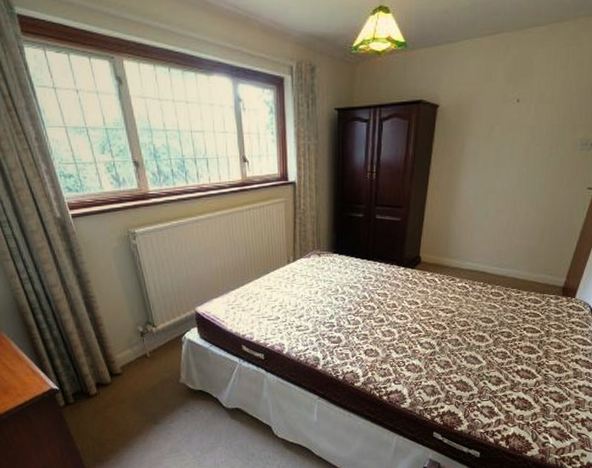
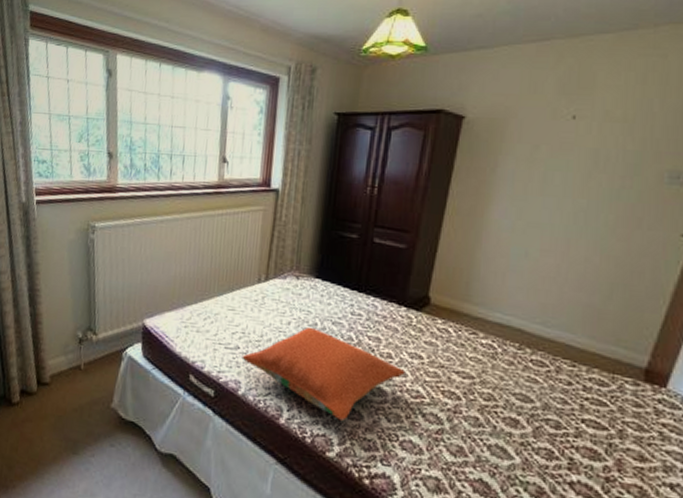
pillow: none [282,293,407,359] -> present [242,326,405,421]

